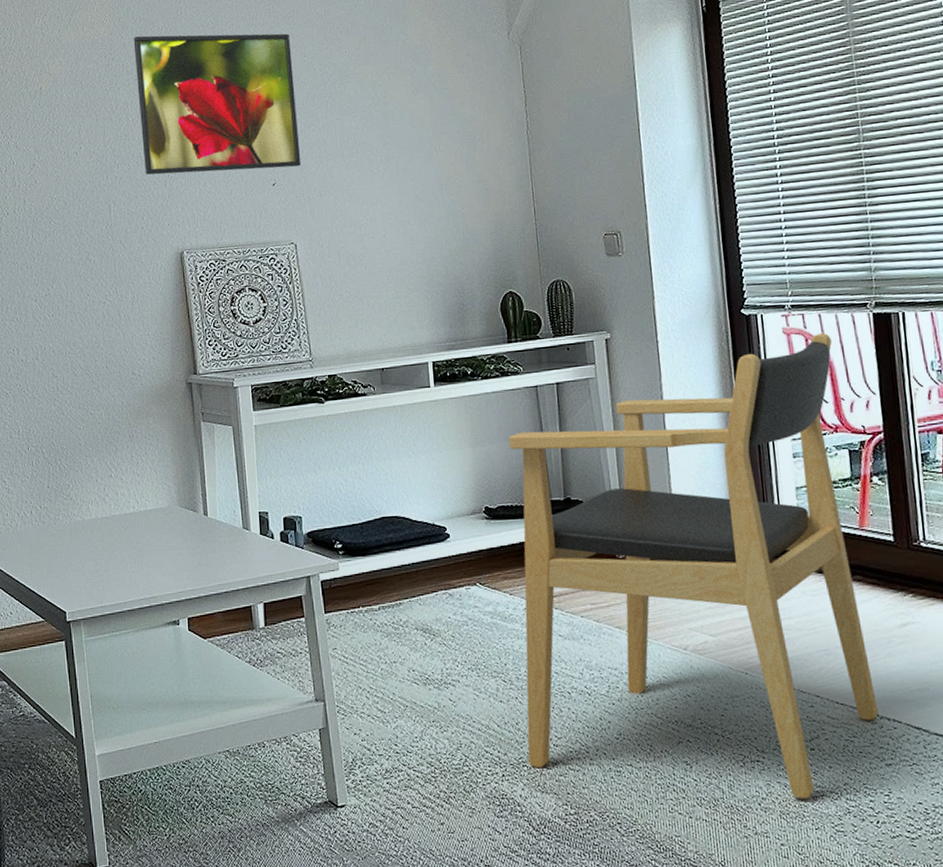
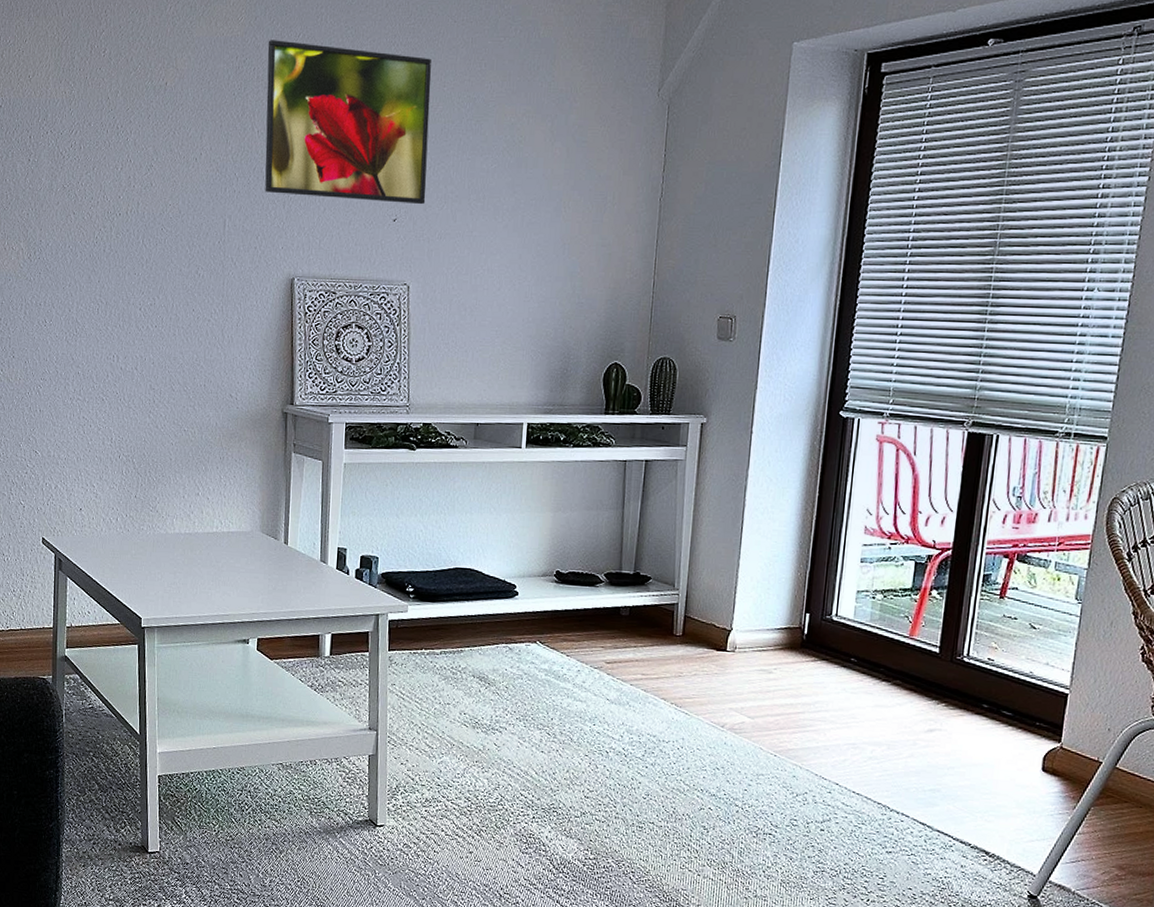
armchair: present [509,332,879,800] -> none [559,444,922,873]

